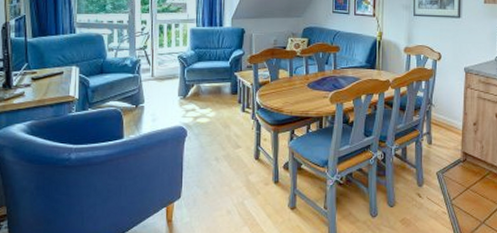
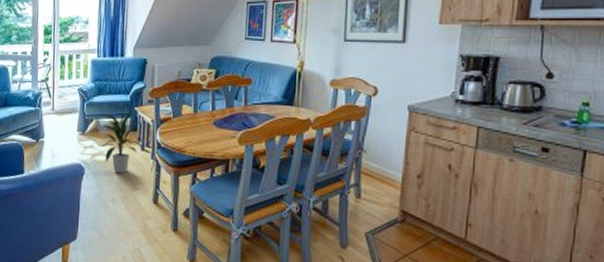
indoor plant: none [202,75,245,133] -> present [101,110,144,173]

